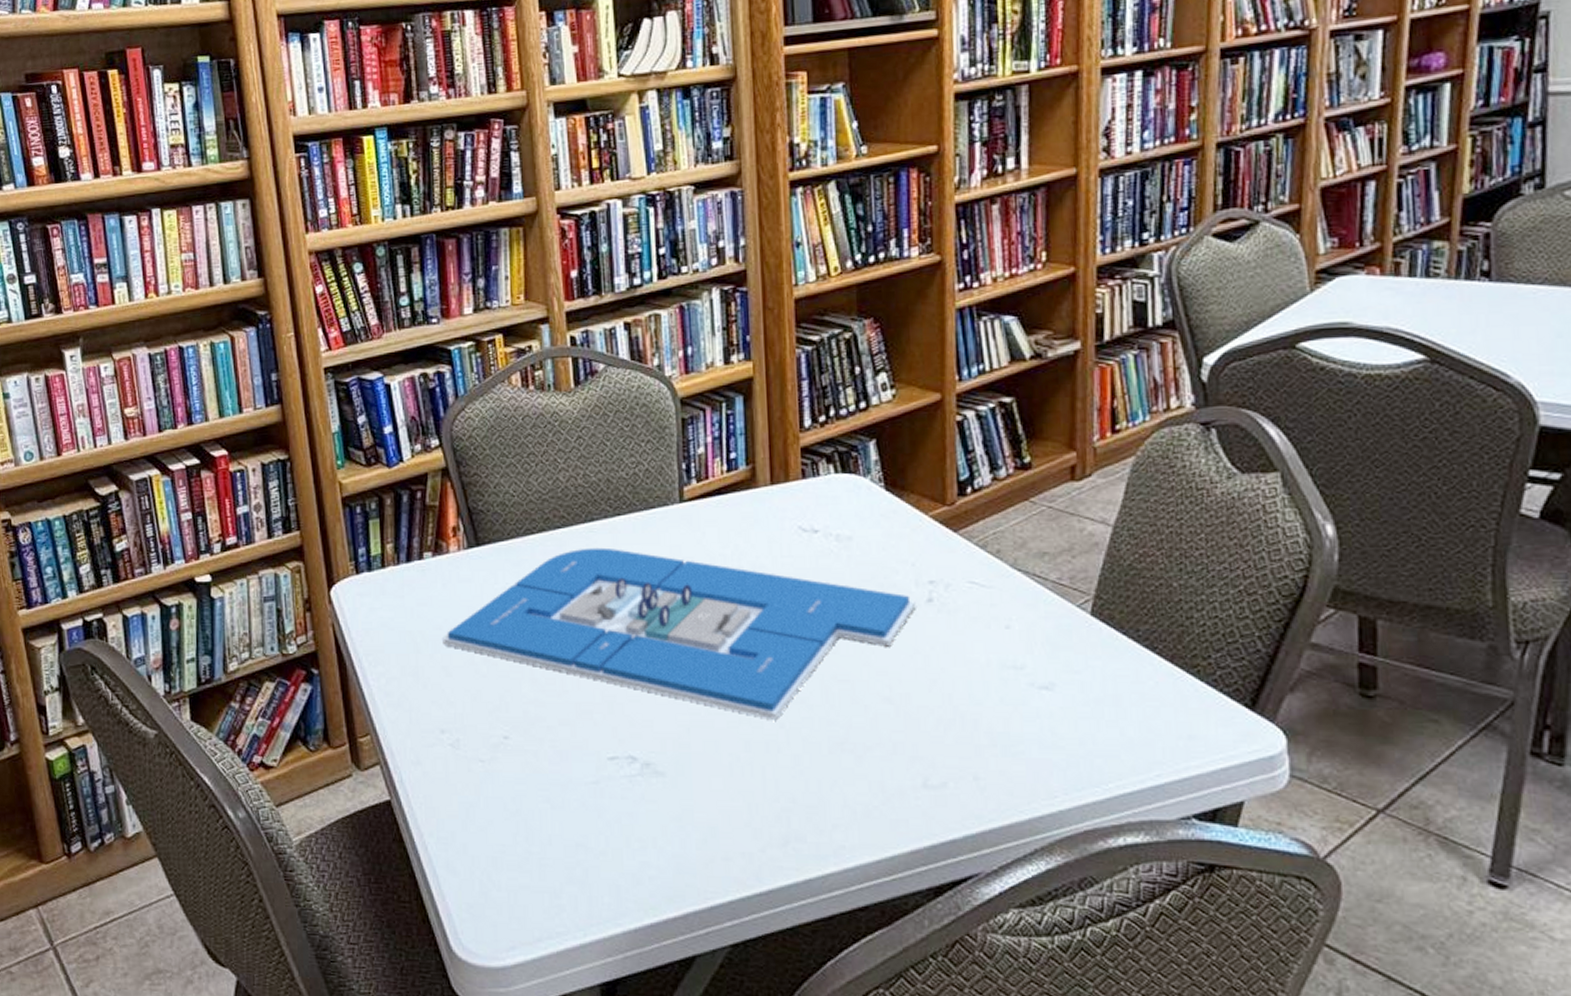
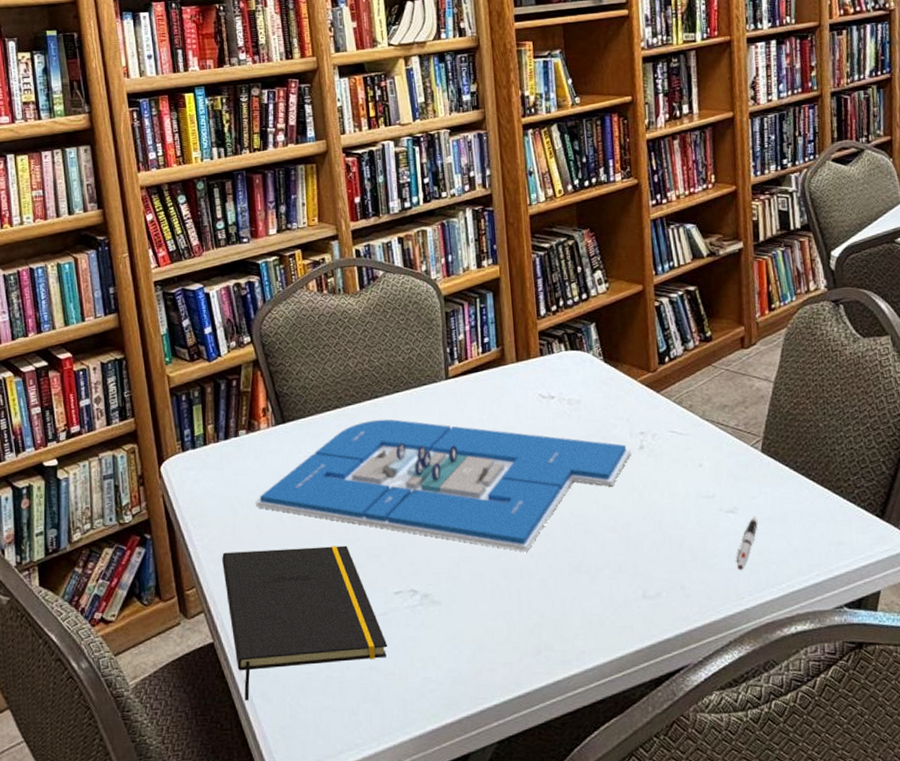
notepad: none [402,696,598,871] -> present [222,545,387,701]
pen: none [1048,695,1080,763] -> present [736,516,757,571]

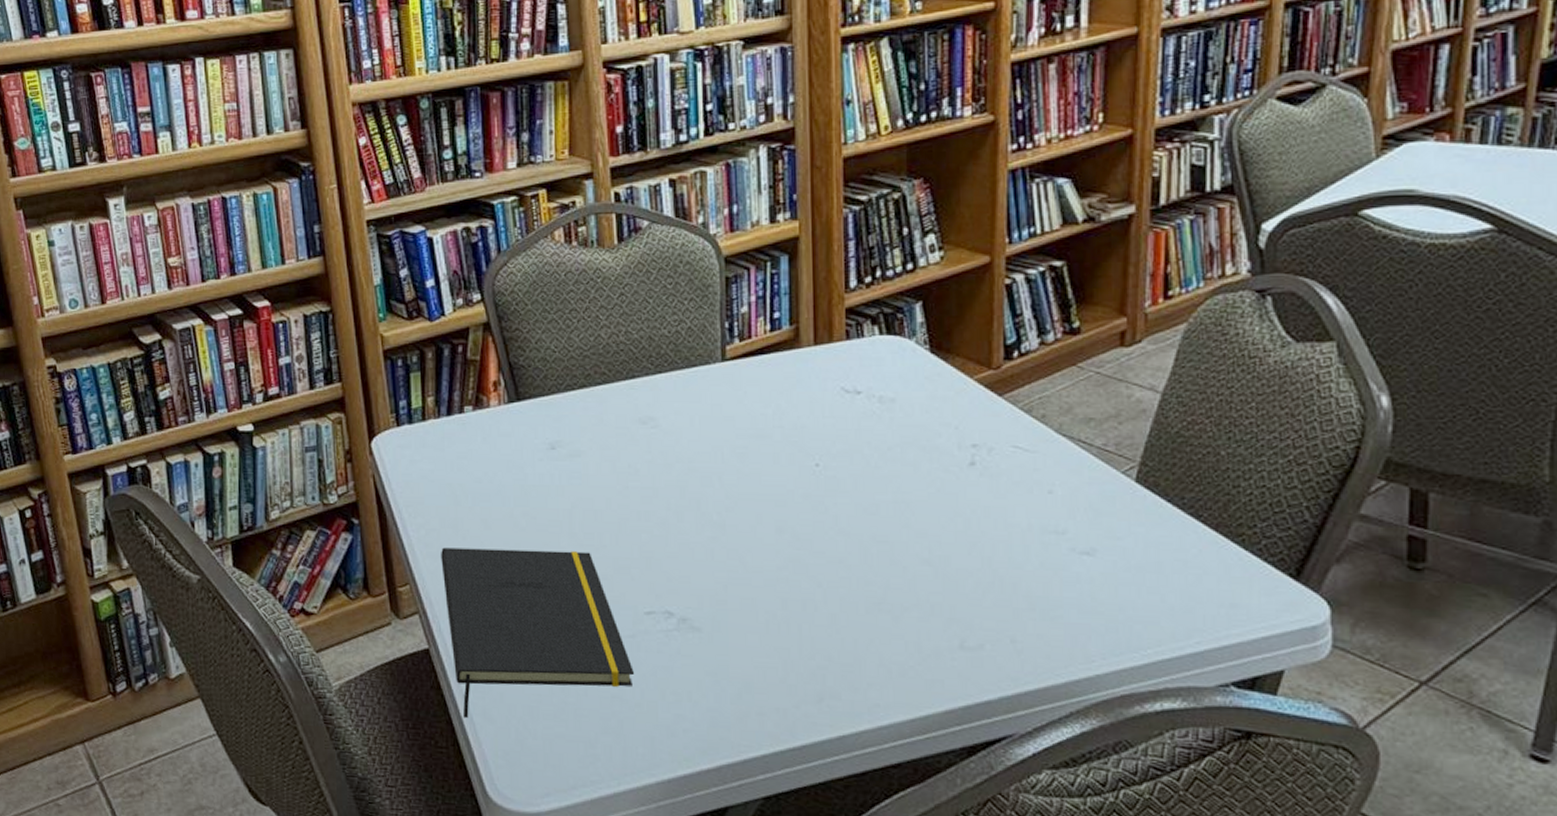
board game: present [256,419,631,551] -> none [482,405,958,579]
pen: present [736,516,757,571] -> none [1087,561,1121,628]

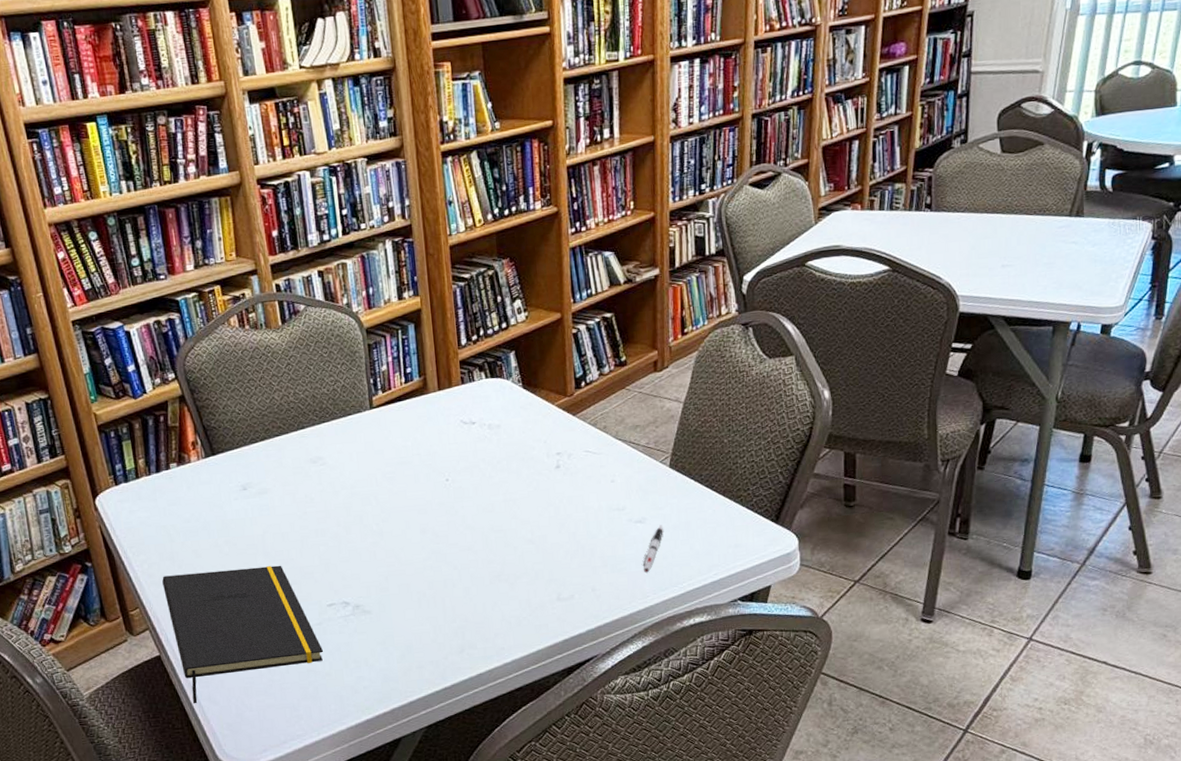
pen: none [1087,561,1121,628] -> present [642,525,663,573]

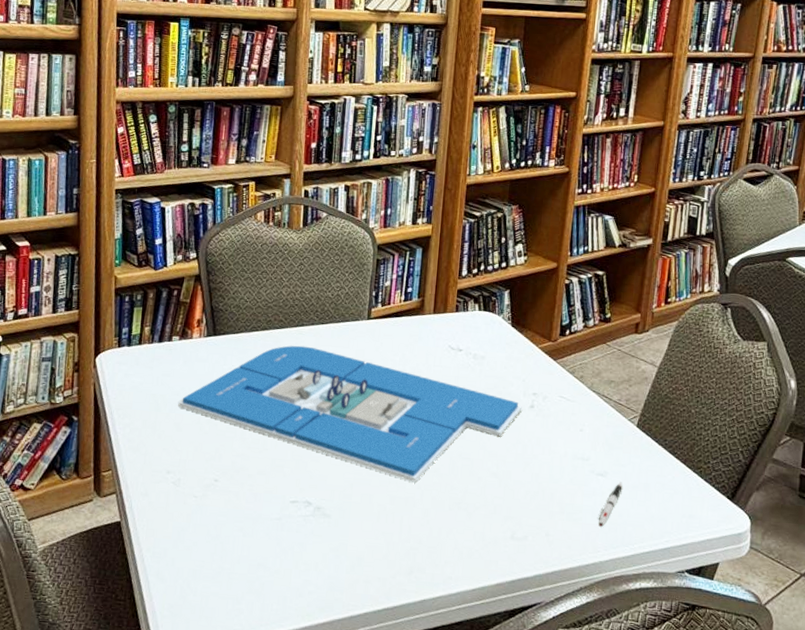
notepad: present [162,565,323,704] -> none [138,443,277,578]
board game: none [191,448,548,564] -> present [178,345,522,482]

